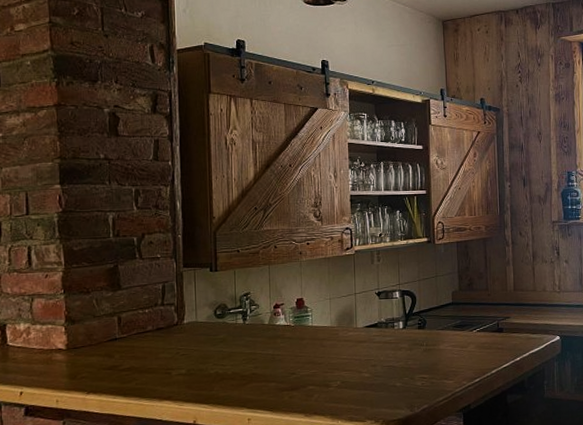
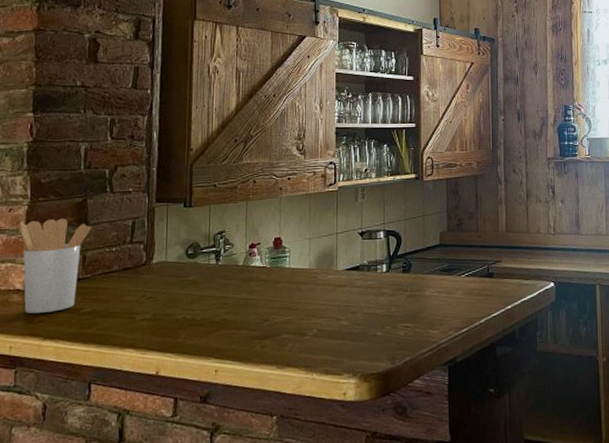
utensil holder: none [56,283,124,371] -> present [19,218,92,314]

